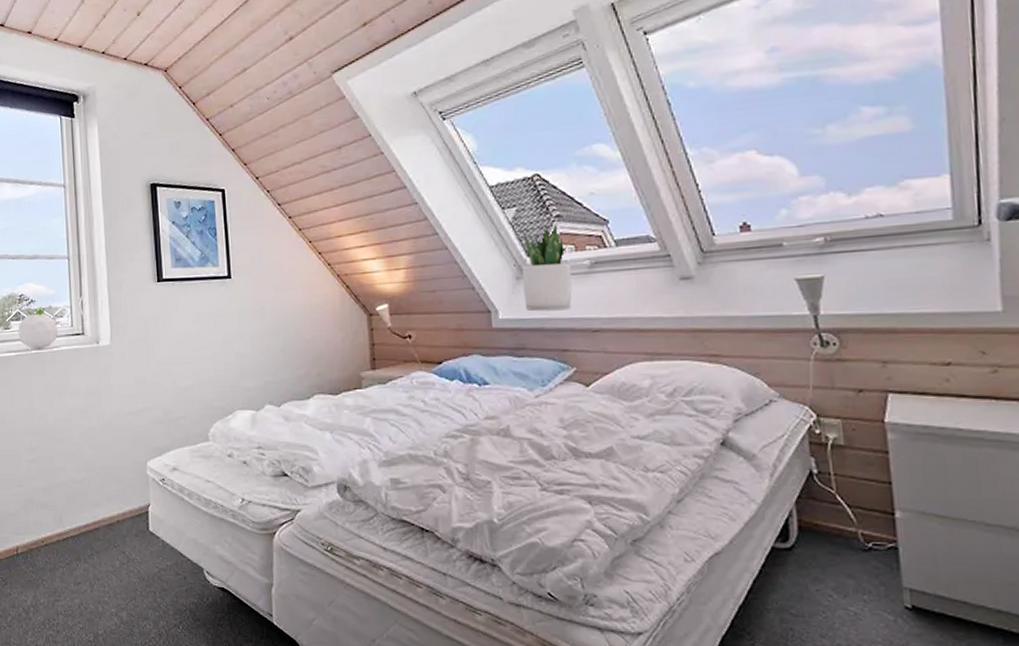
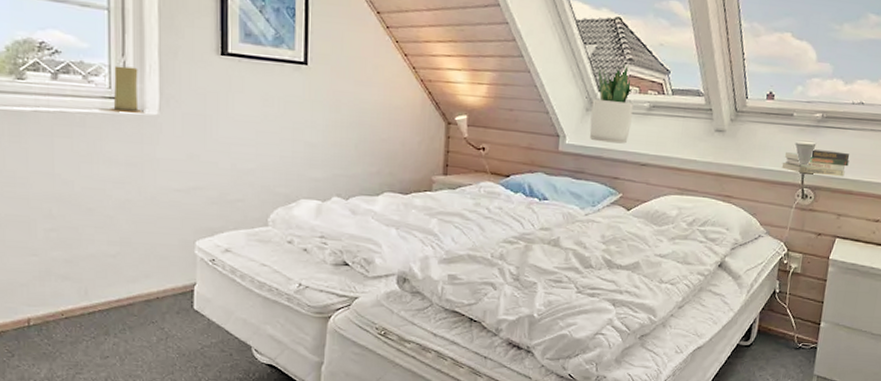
succulent plant: present [18,306,58,350] -> none [36,59,92,109]
candle: none [73,305,97,346] -> present [110,66,142,113]
books: none [781,280,881,315] -> present [781,149,850,177]

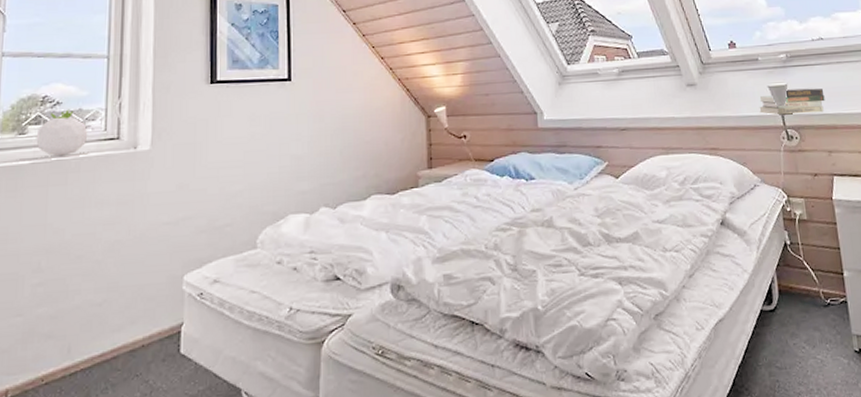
succulent plant: none [36,59,92,109] -> present [36,109,88,157]
candle: present [110,66,142,113] -> none [104,107,135,152]
planter: present [589,64,634,144] -> none [563,36,604,113]

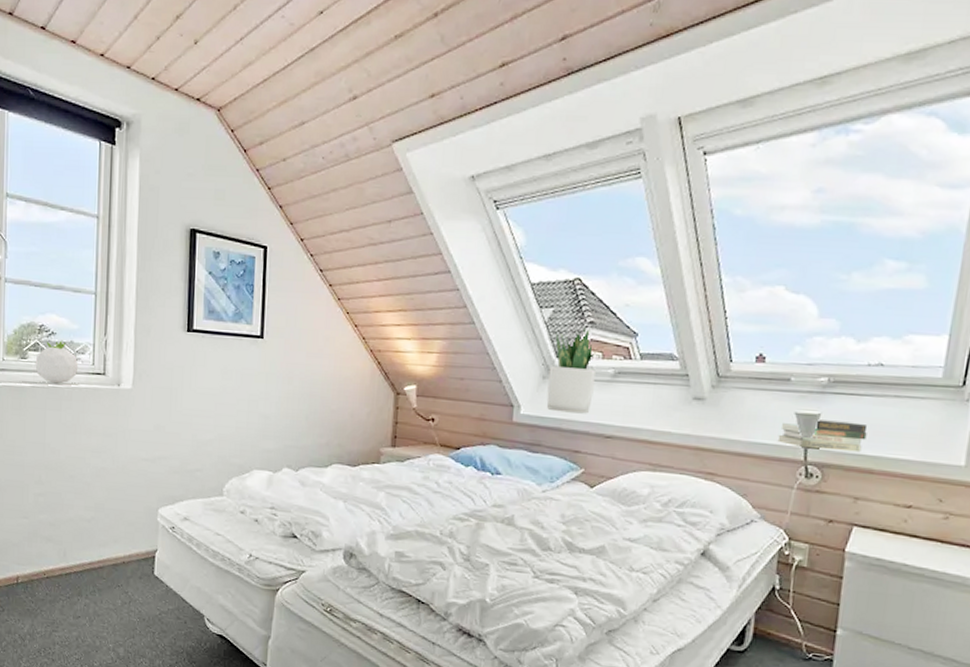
planter: none [563,36,604,113] -> present [546,327,596,414]

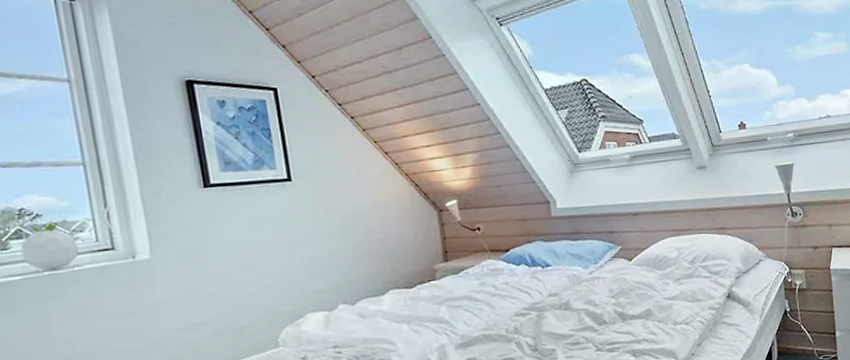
planter: present [546,327,596,414] -> none [574,122,617,201]
books: present [777,420,868,453] -> none [766,165,829,193]

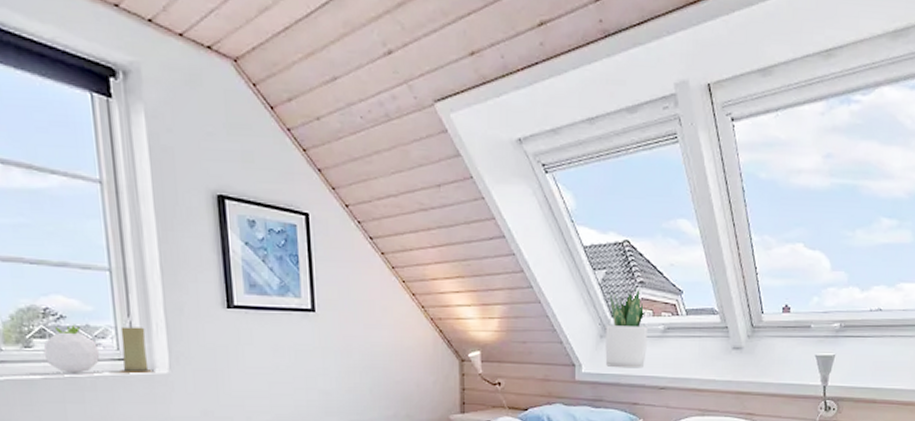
candle: none [98,216,133,263] -> present [120,327,152,373]
planter: none [574,122,617,201] -> present [605,287,647,368]

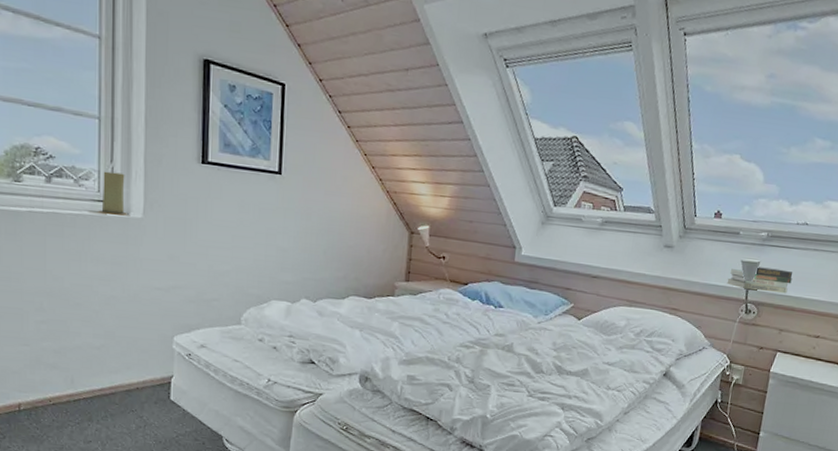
succulent plant: present [43,324,100,374] -> none [31,164,82,210]
planter: present [605,287,647,368] -> none [544,181,587,257]
books: none [802,360,871,386] -> present [726,267,793,294]

